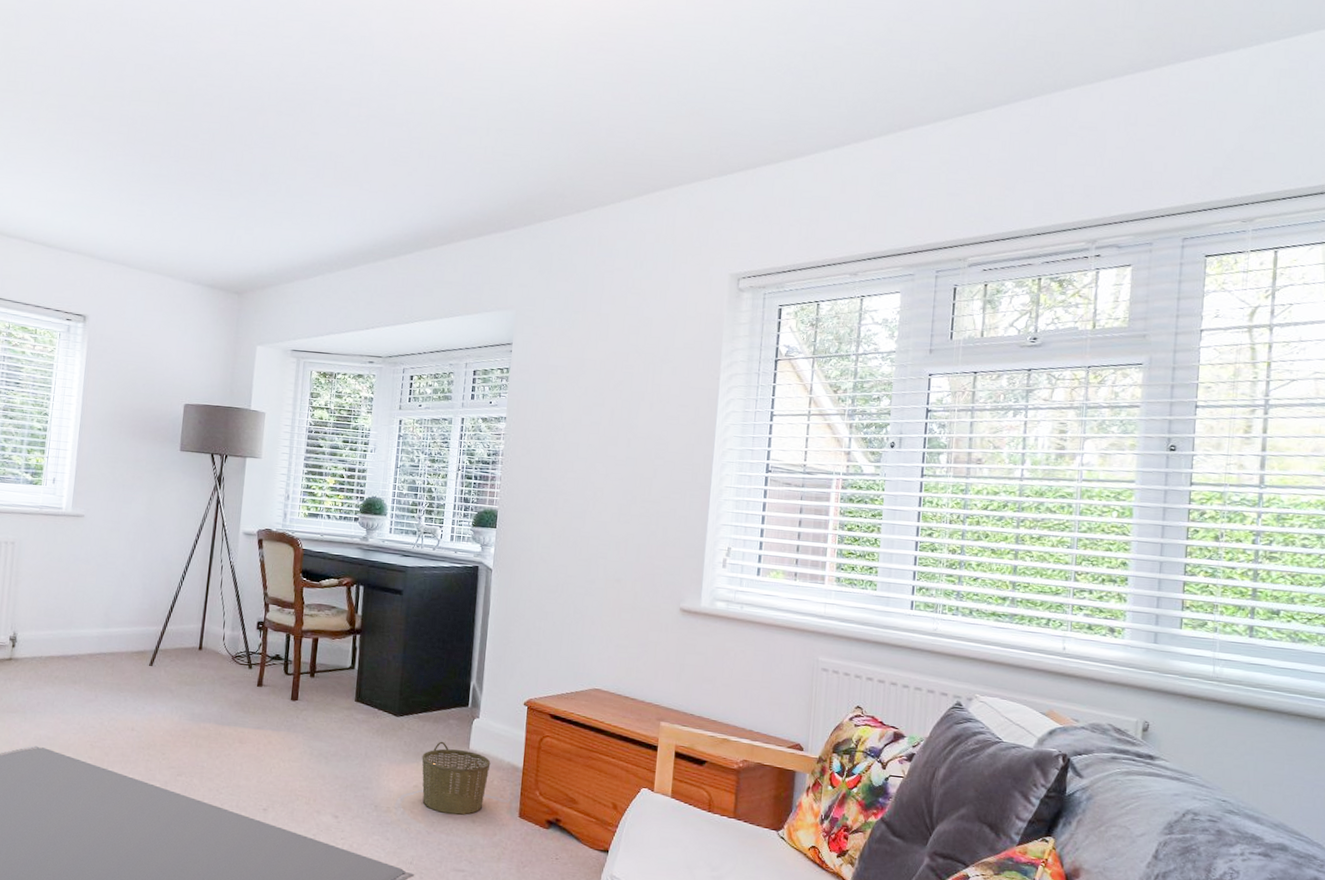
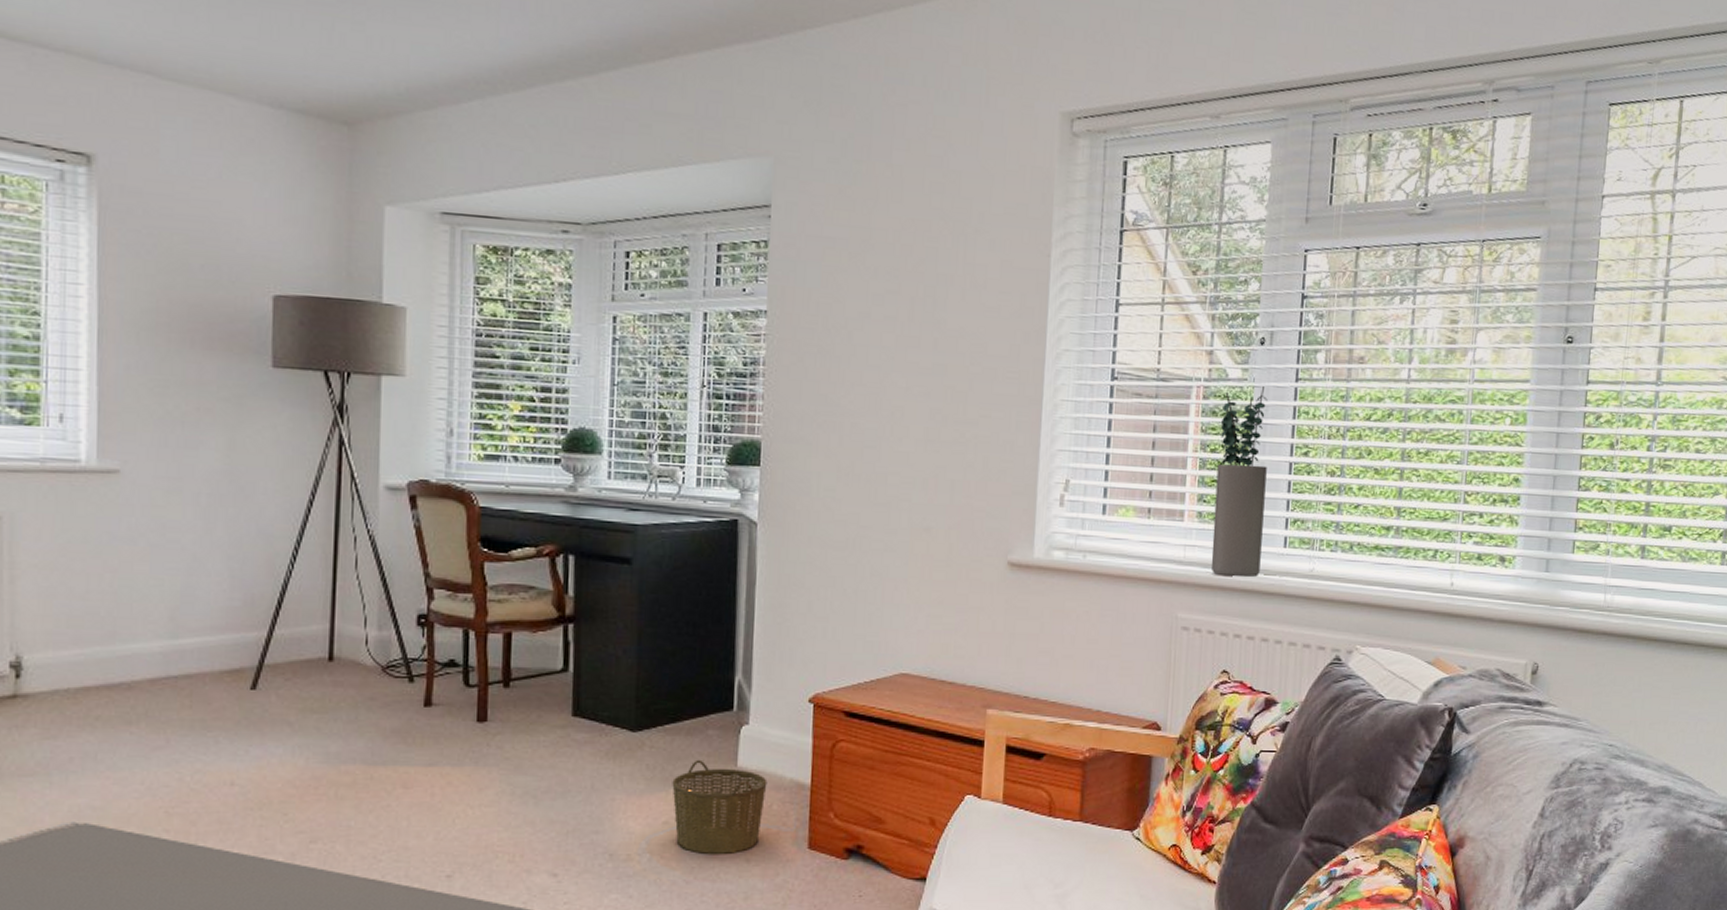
vase: none [847,480,897,633] -> present [1211,386,1268,578]

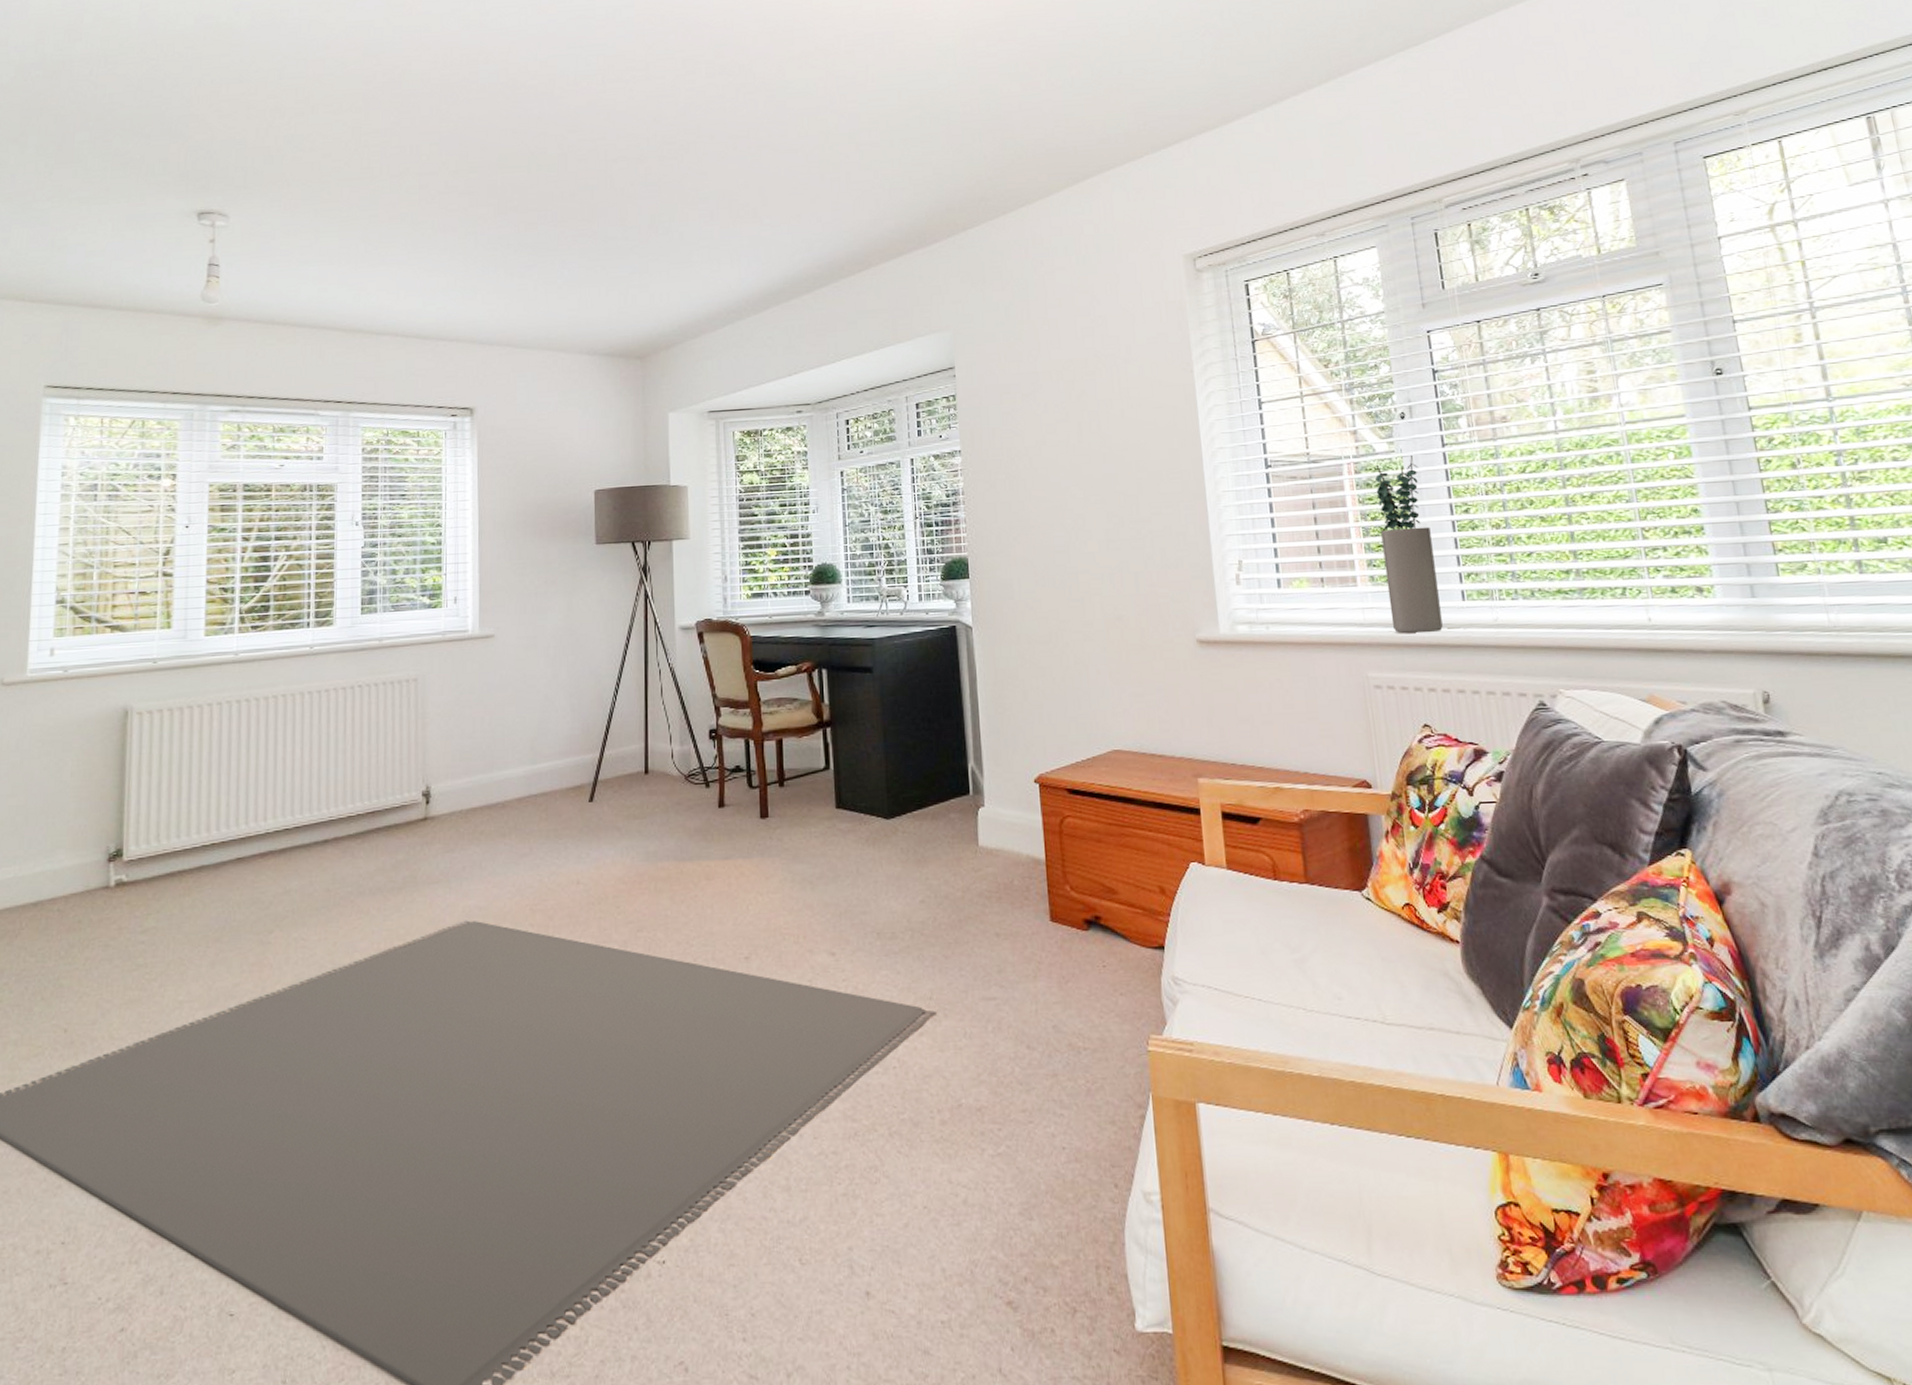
basket: present [672,759,768,855] -> none [924,841,1007,931]

